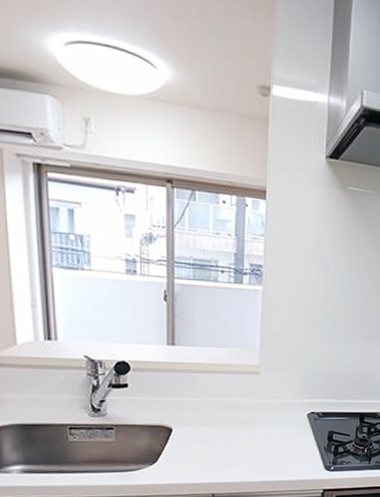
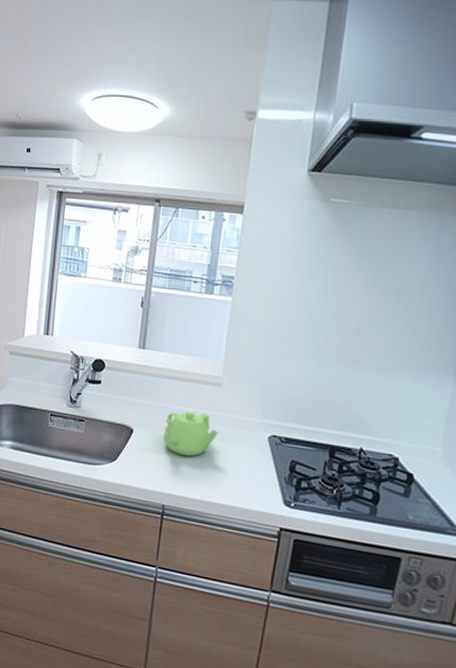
teapot: none [206,401,261,445] -> present [163,410,218,457]

